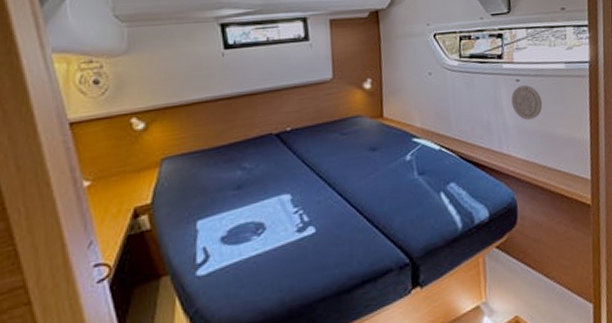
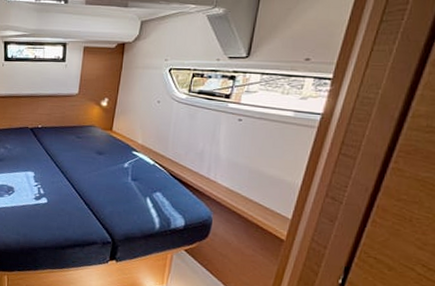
medallion: present [511,85,543,120] -> none [228,125,261,156]

